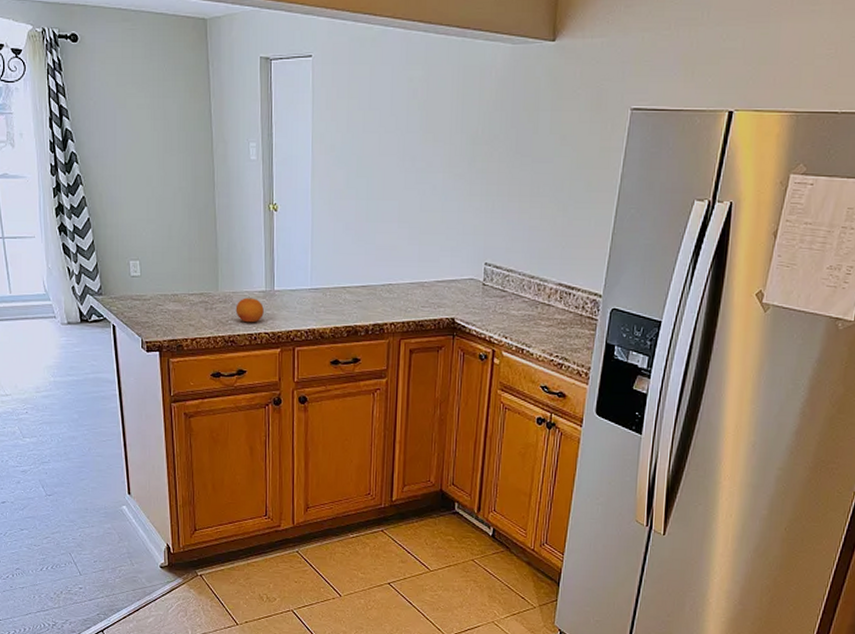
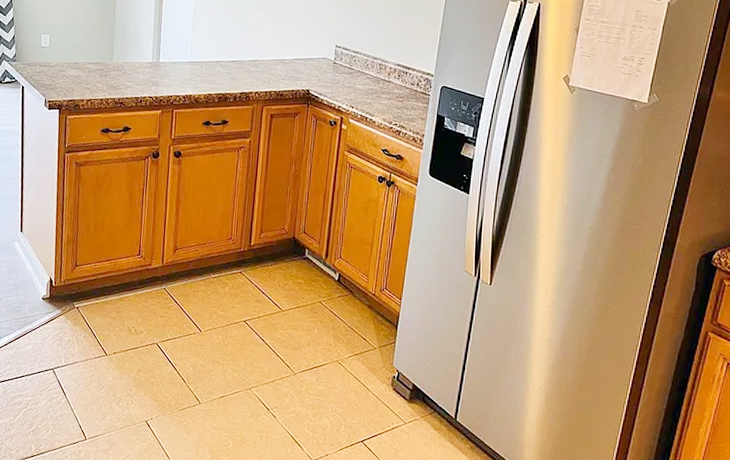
fruit: present [235,297,264,323] -> none [126,67,150,88]

